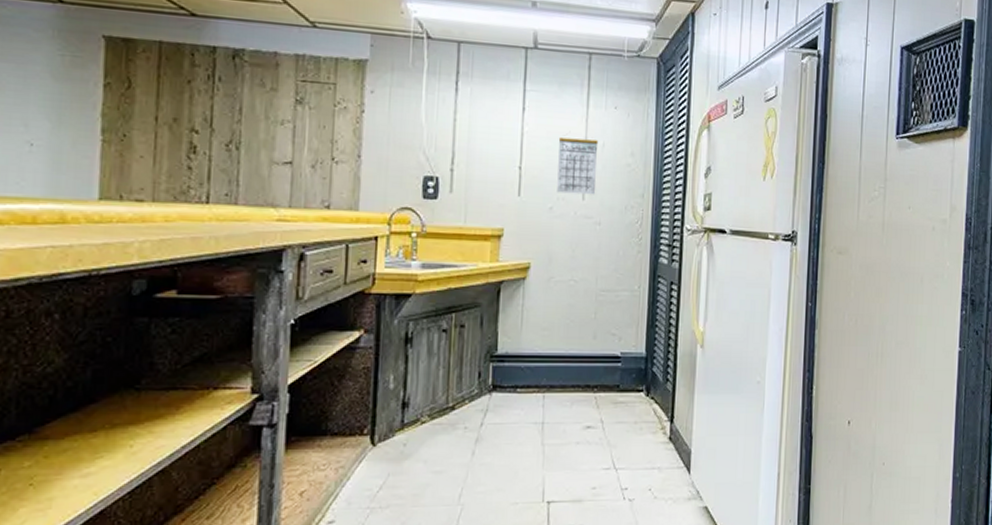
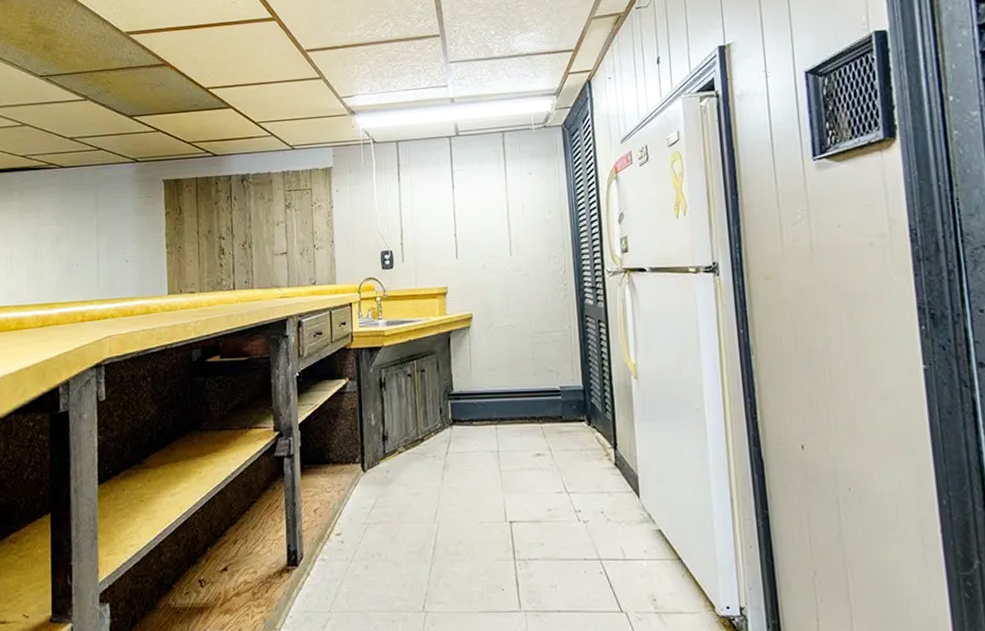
calendar: present [557,137,599,195] -> none [484,203,521,252]

